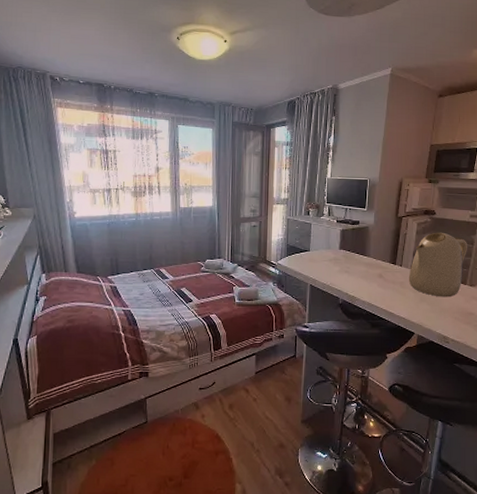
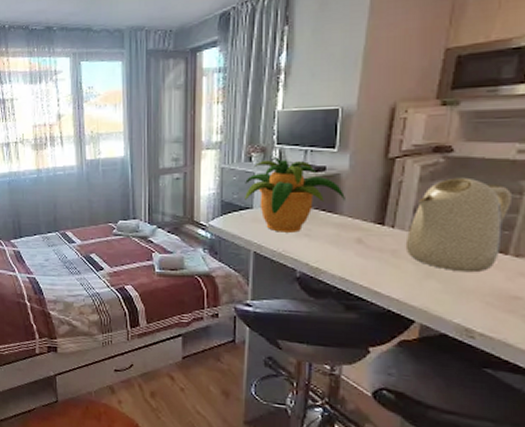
potted plant: none [304,211,372,270] -> present [245,156,345,233]

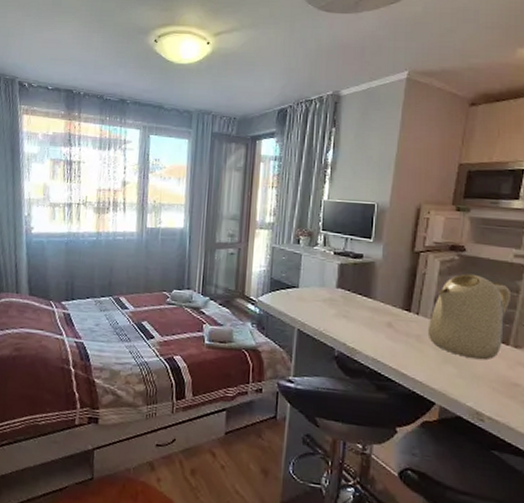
potted plant: present [245,156,345,233] -> none [292,240,379,313]

